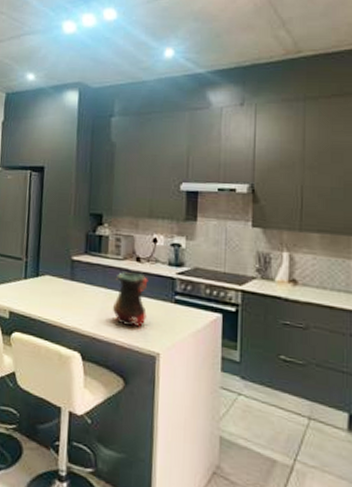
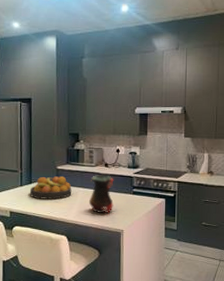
fruit bowl: none [35,269,90,301] -> present [29,176,72,200]

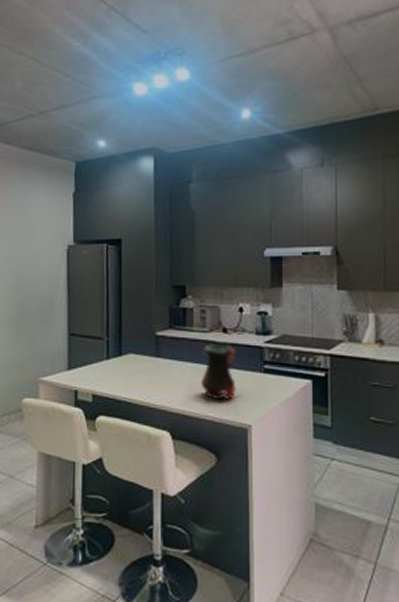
fruit bowl: present [29,176,72,200] -> none [119,346,177,379]

